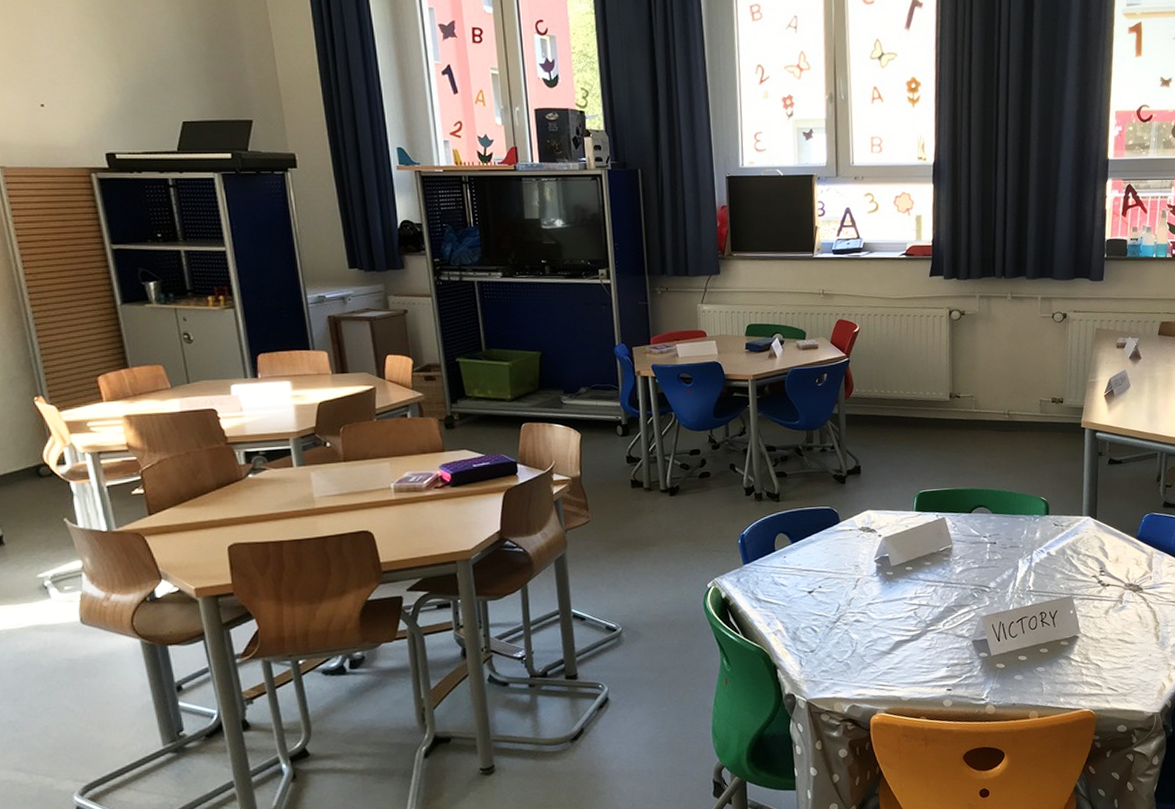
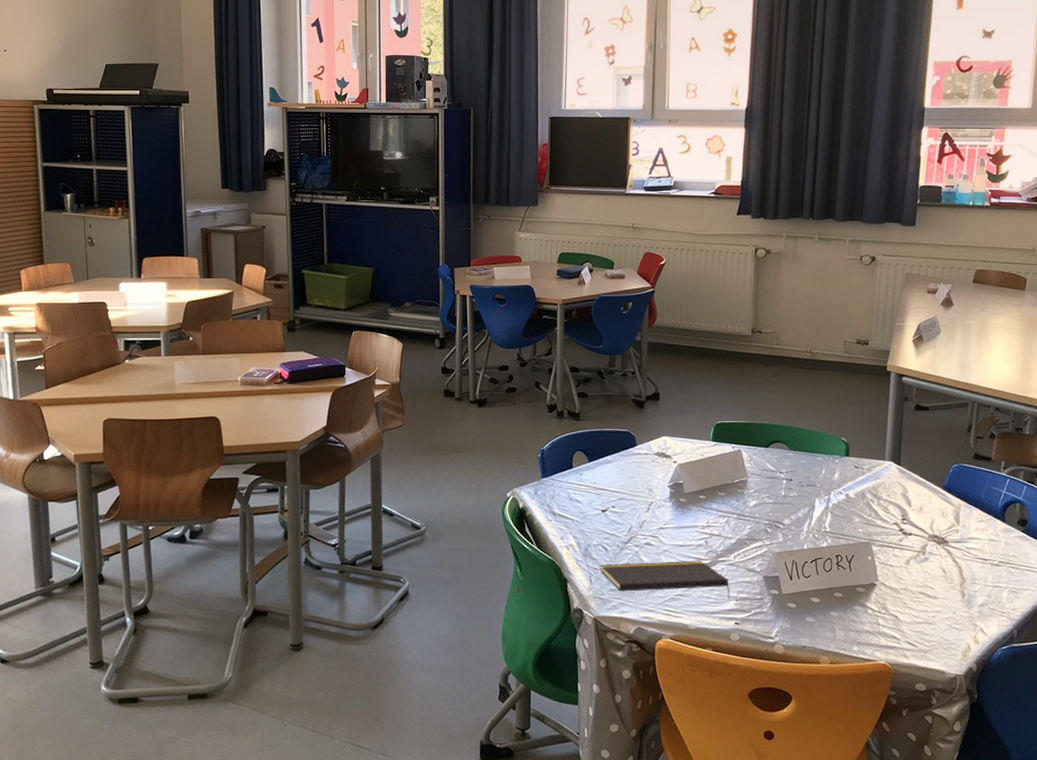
notepad: none [810,632,942,672] -> present [601,561,731,600]

